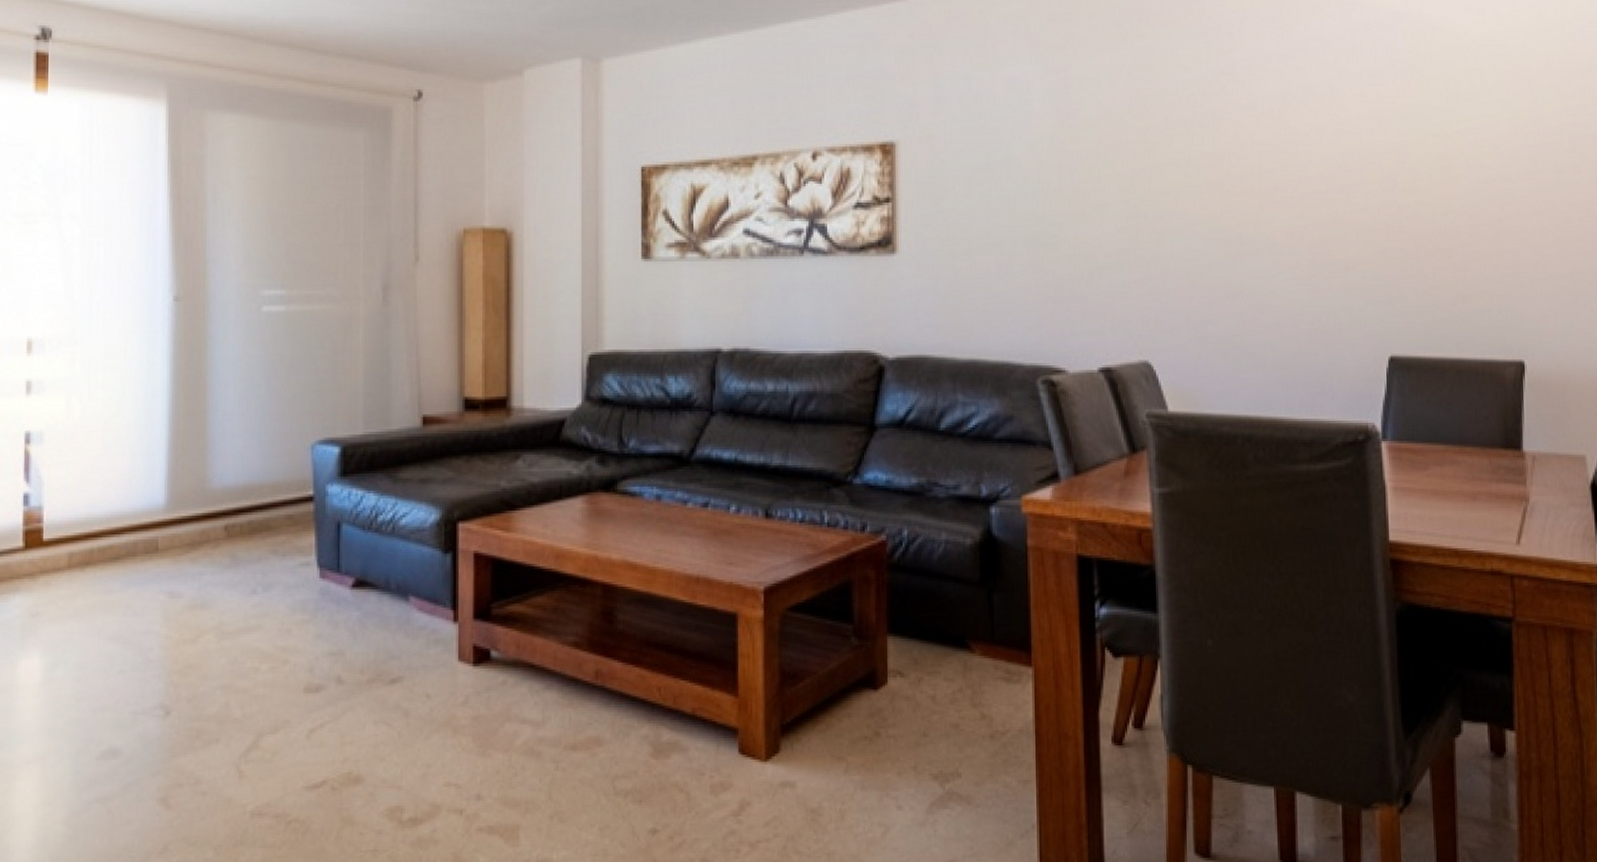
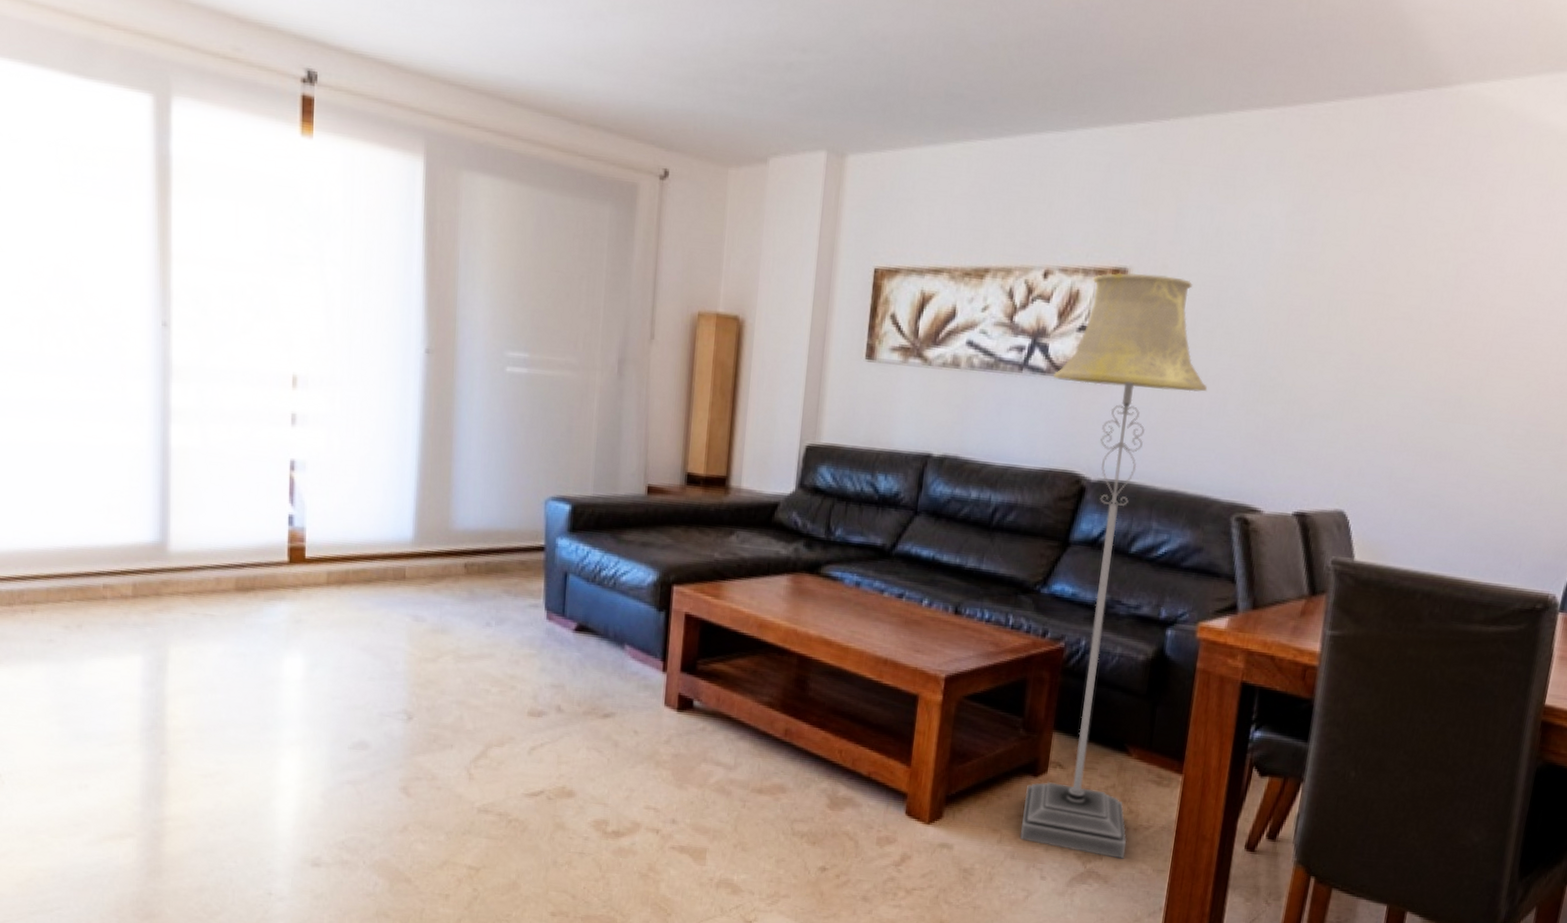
floor lamp: none [835,146,992,774] -> present [1020,272,1208,860]

